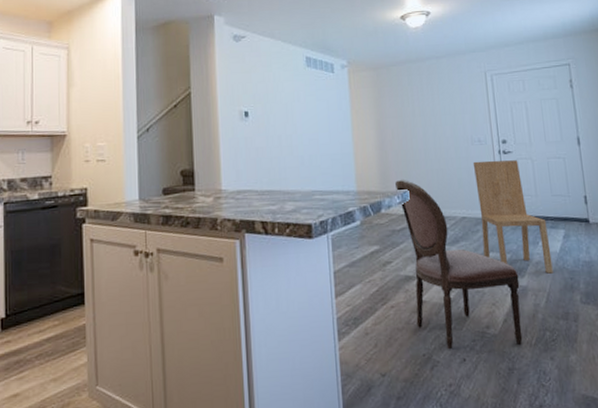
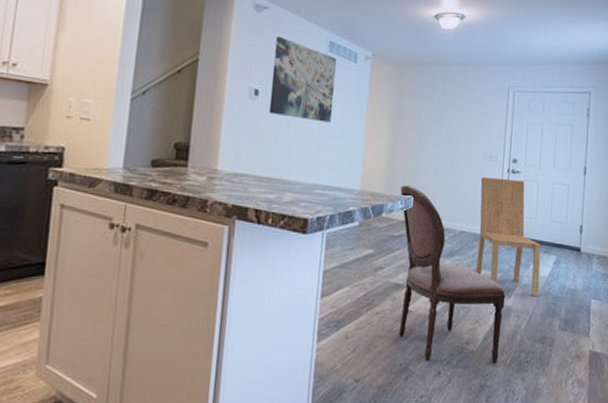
wall art: none [256,60,319,133] -> present [269,36,337,123]

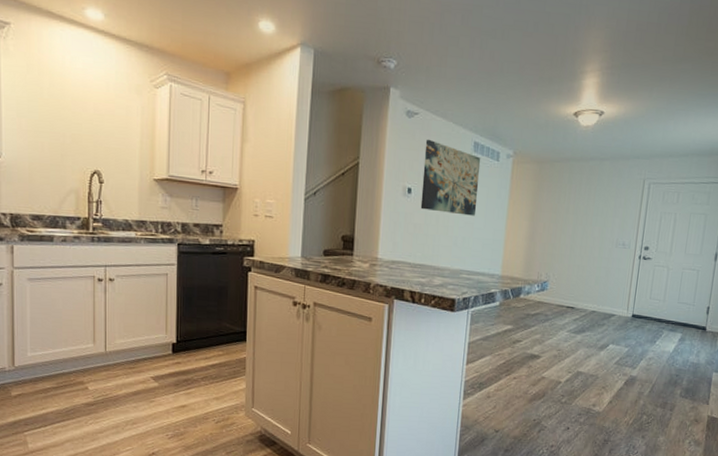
dining chair: present [398,184,506,363] -> none [533,270,631,422]
dining chair: present [476,176,541,297] -> none [605,263,668,369]

